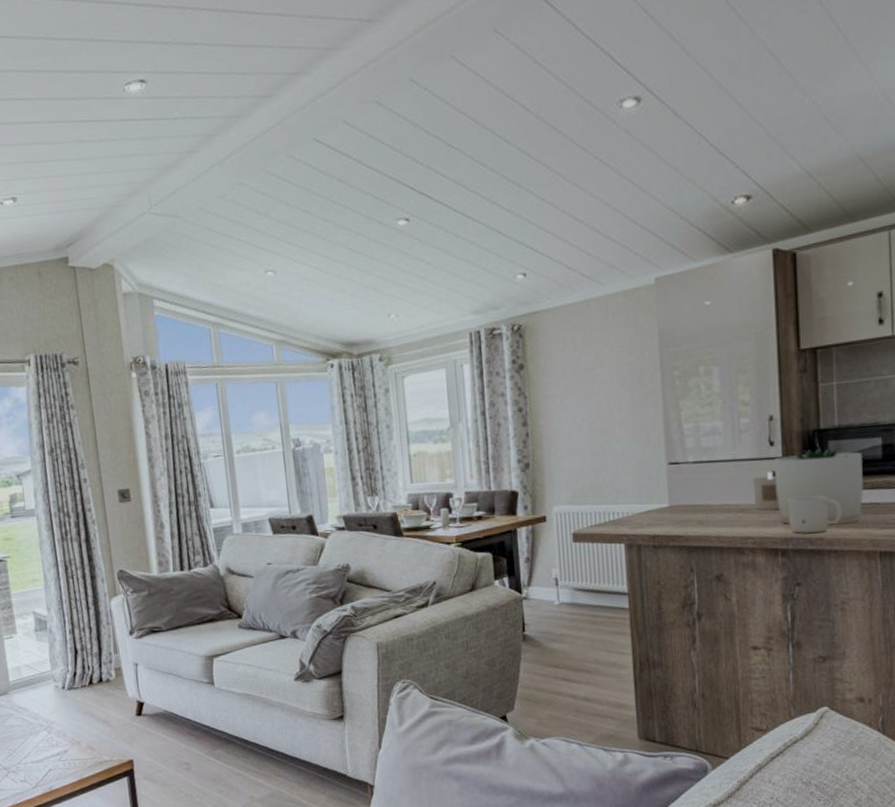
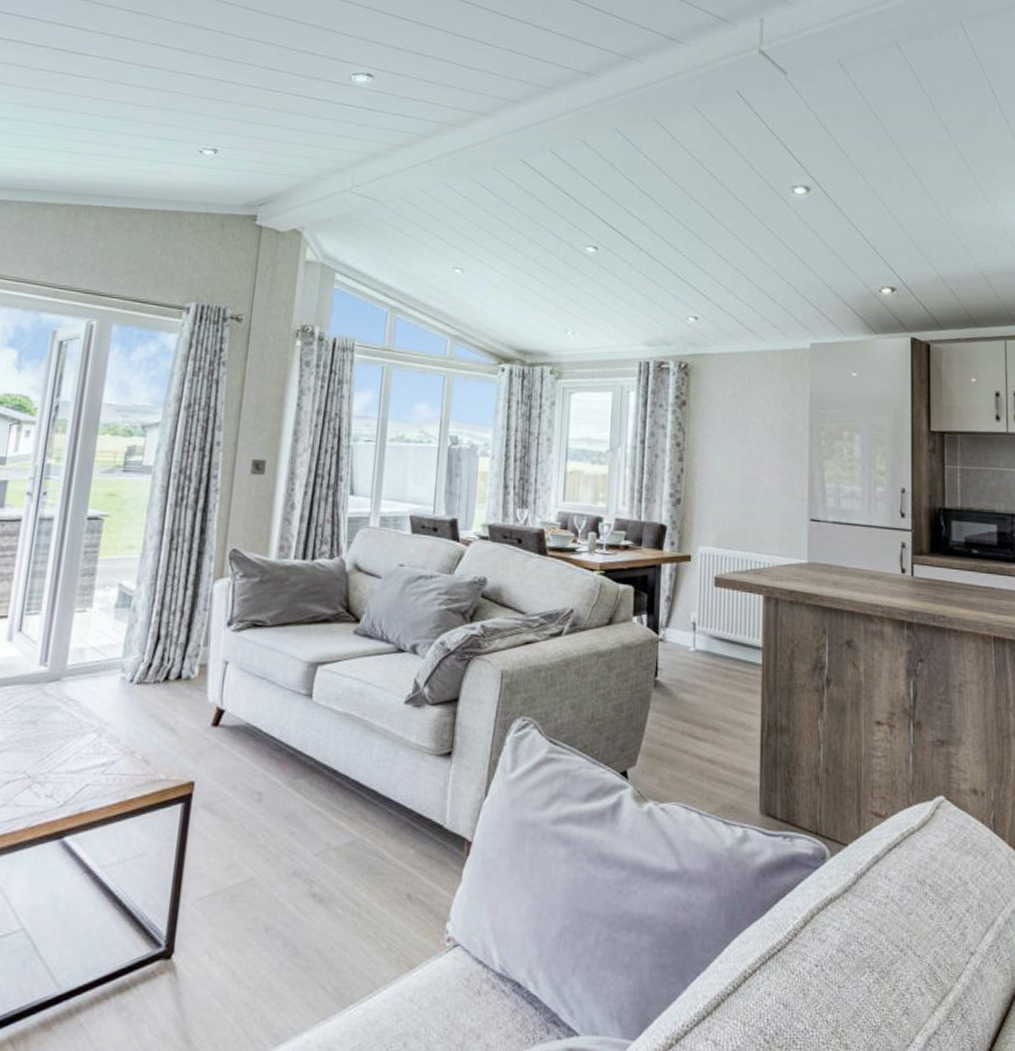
candle: present [752,471,780,510] -> none [884,542,908,581]
planter: present [774,448,863,525] -> none [904,526,981,605]
mug: present [787,495,843,534] -> none [914,570,962,610]

